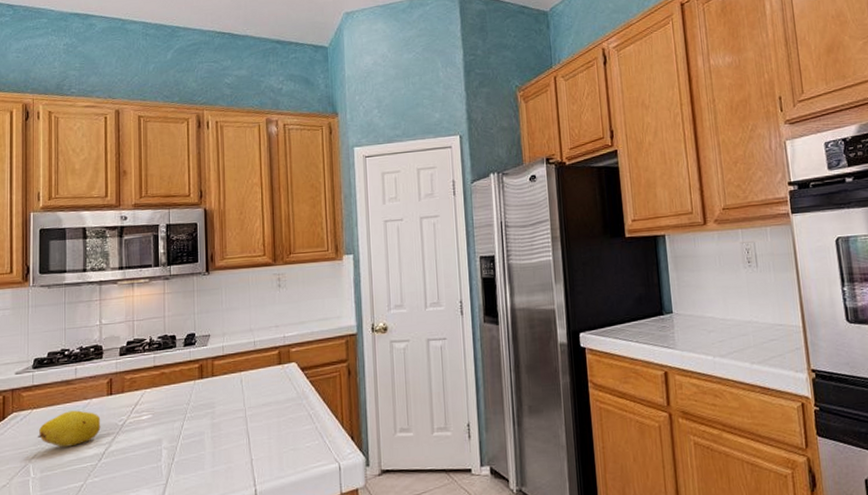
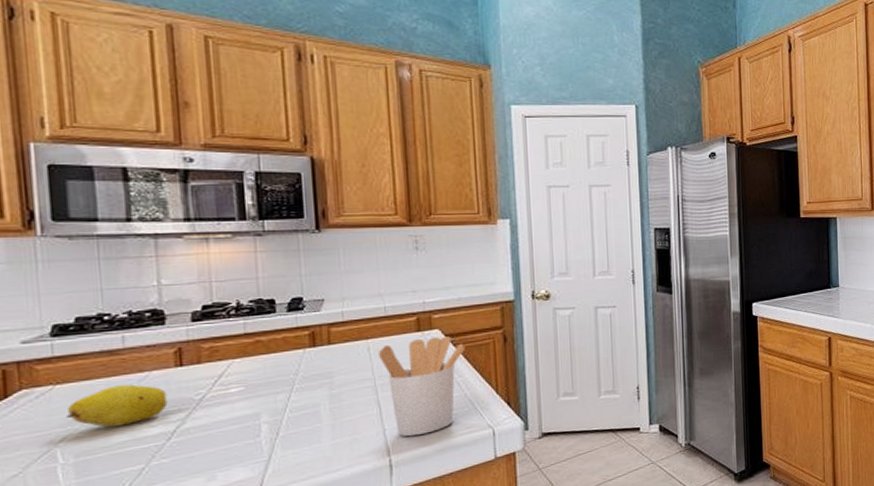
utensil holder: none [249,369,317,468] -> present [379,336,466,437]

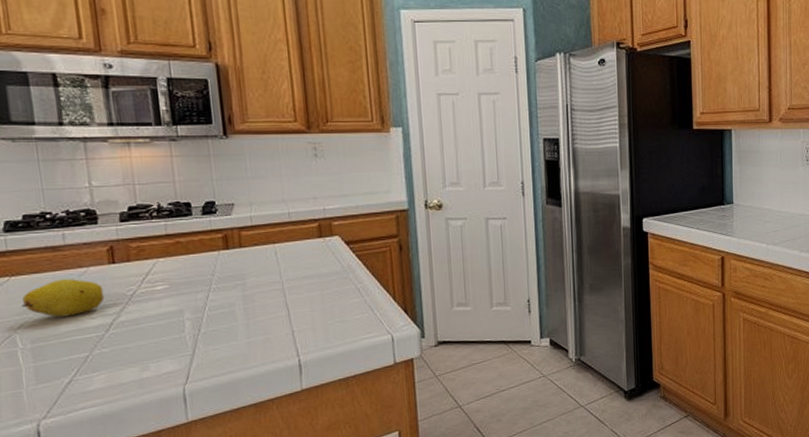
utensil holder: present [379,336,466,437] -> none [285,243,364,339]

